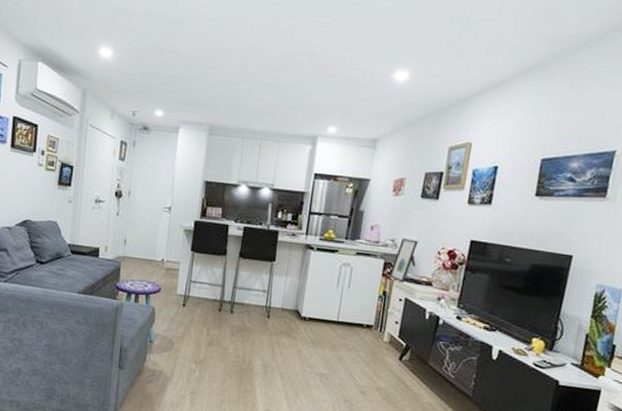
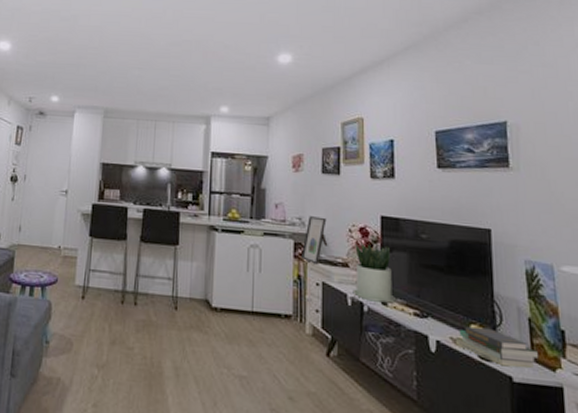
planter: none [431,264,473,318] -> present [352,242,397,303]
books: none [515,339,587,374] -> present [455,326,538,368]

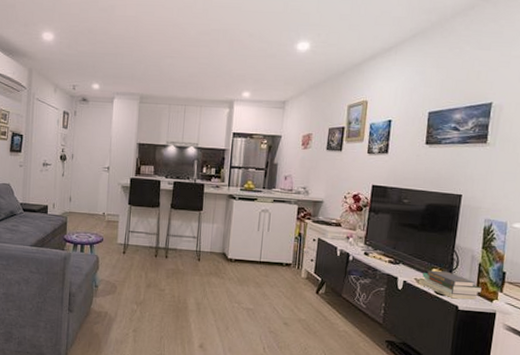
picture frame: present [301,216,328,265] -> none [303,186,327,225]
planter: present [352,242,397,303] -> none [342,206,377,254]

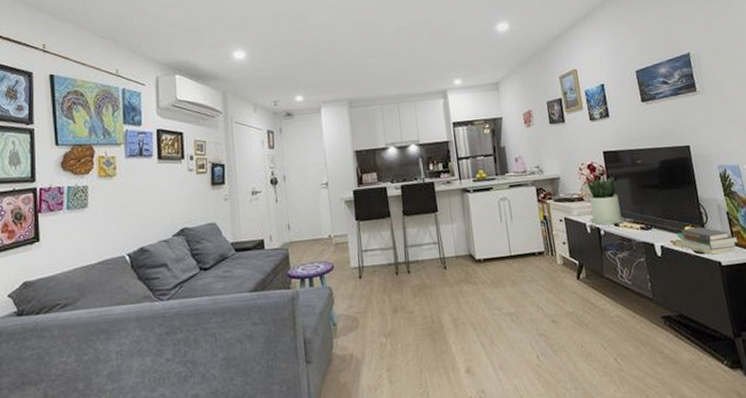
planter: none [342,206,377,254] -> present [586,176,626,226]

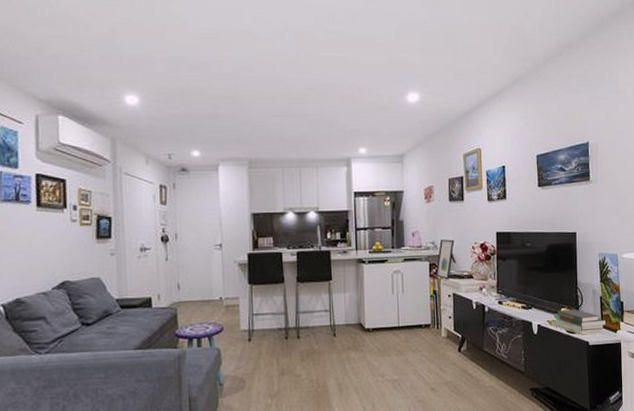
picture frame: none [543,162,565,204] -> present [436,239,456,280]
planter: present [586,176,626,226] -> none [476,256,509,303]

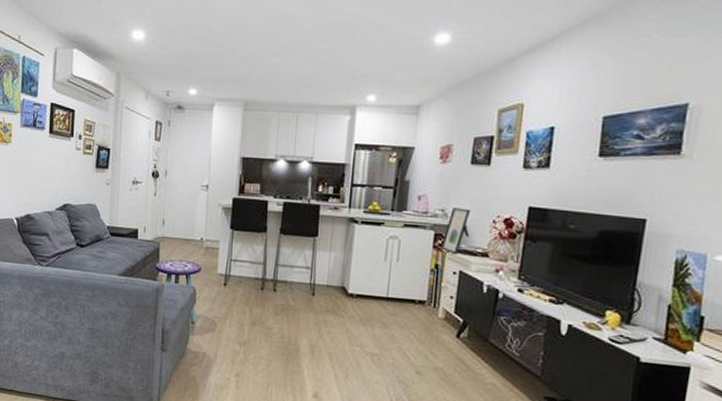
books: present [550,309,605,335] -> none [587,312,671,350]

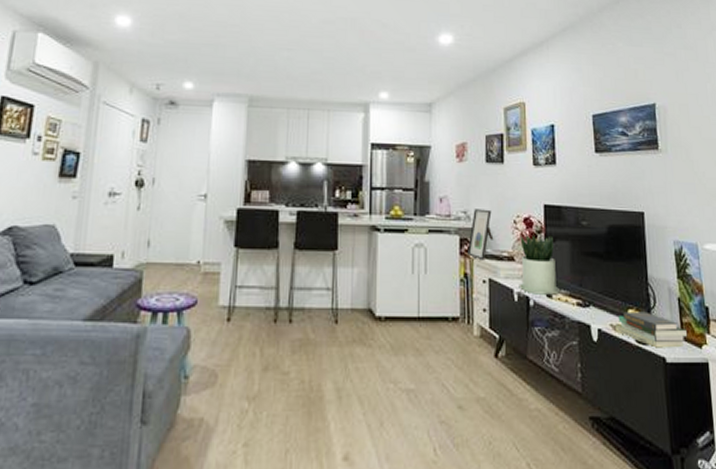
planter: none [489,233,534,291] -> present [518,233,561,295]
books: none [587,312,671,350] -> present [614,311,687,348]

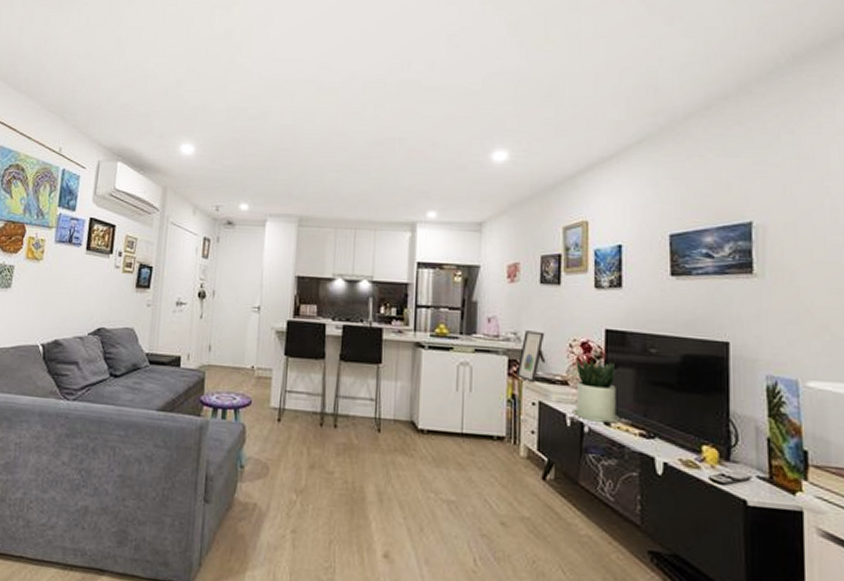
books: present [614,311,687,348] -> none [684,447,776,491]

